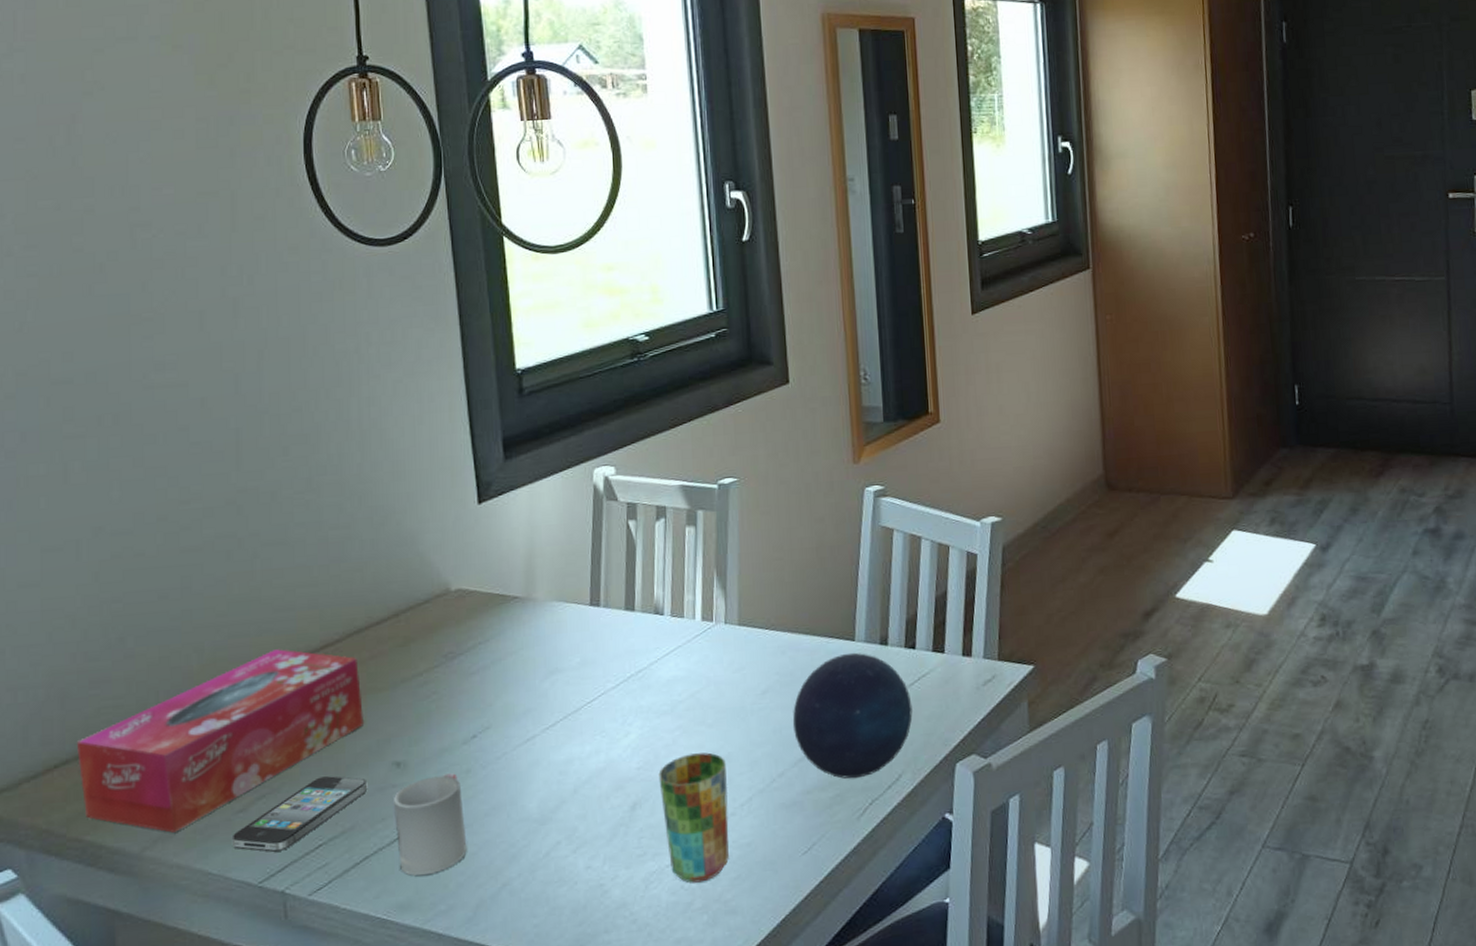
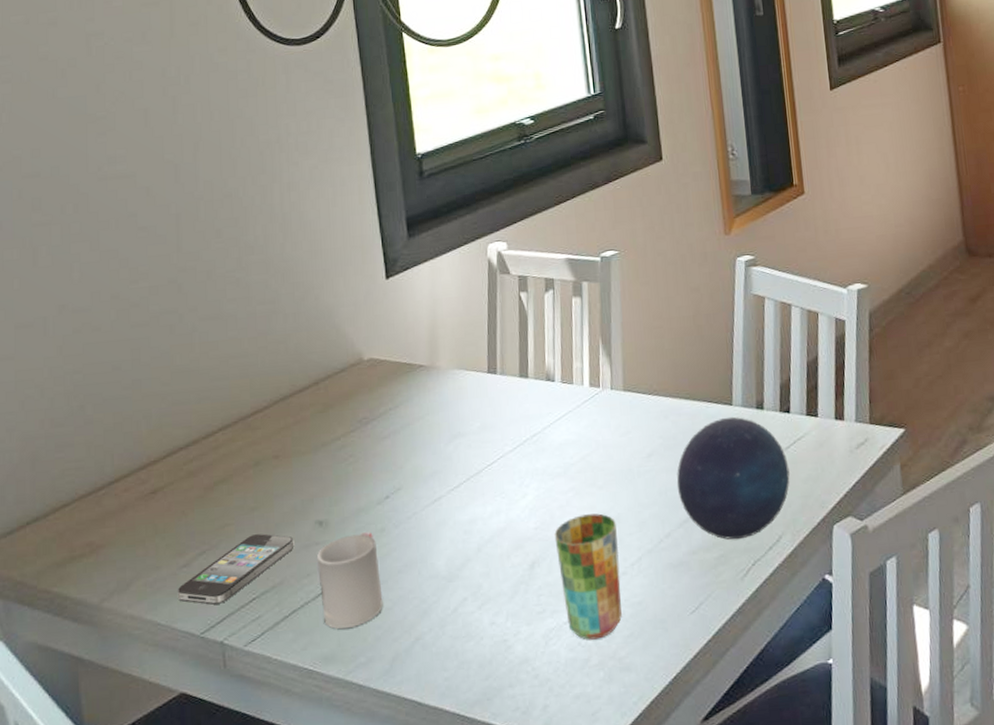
tissue box: present [76,649,363,833] -> none [45,415,289,586]

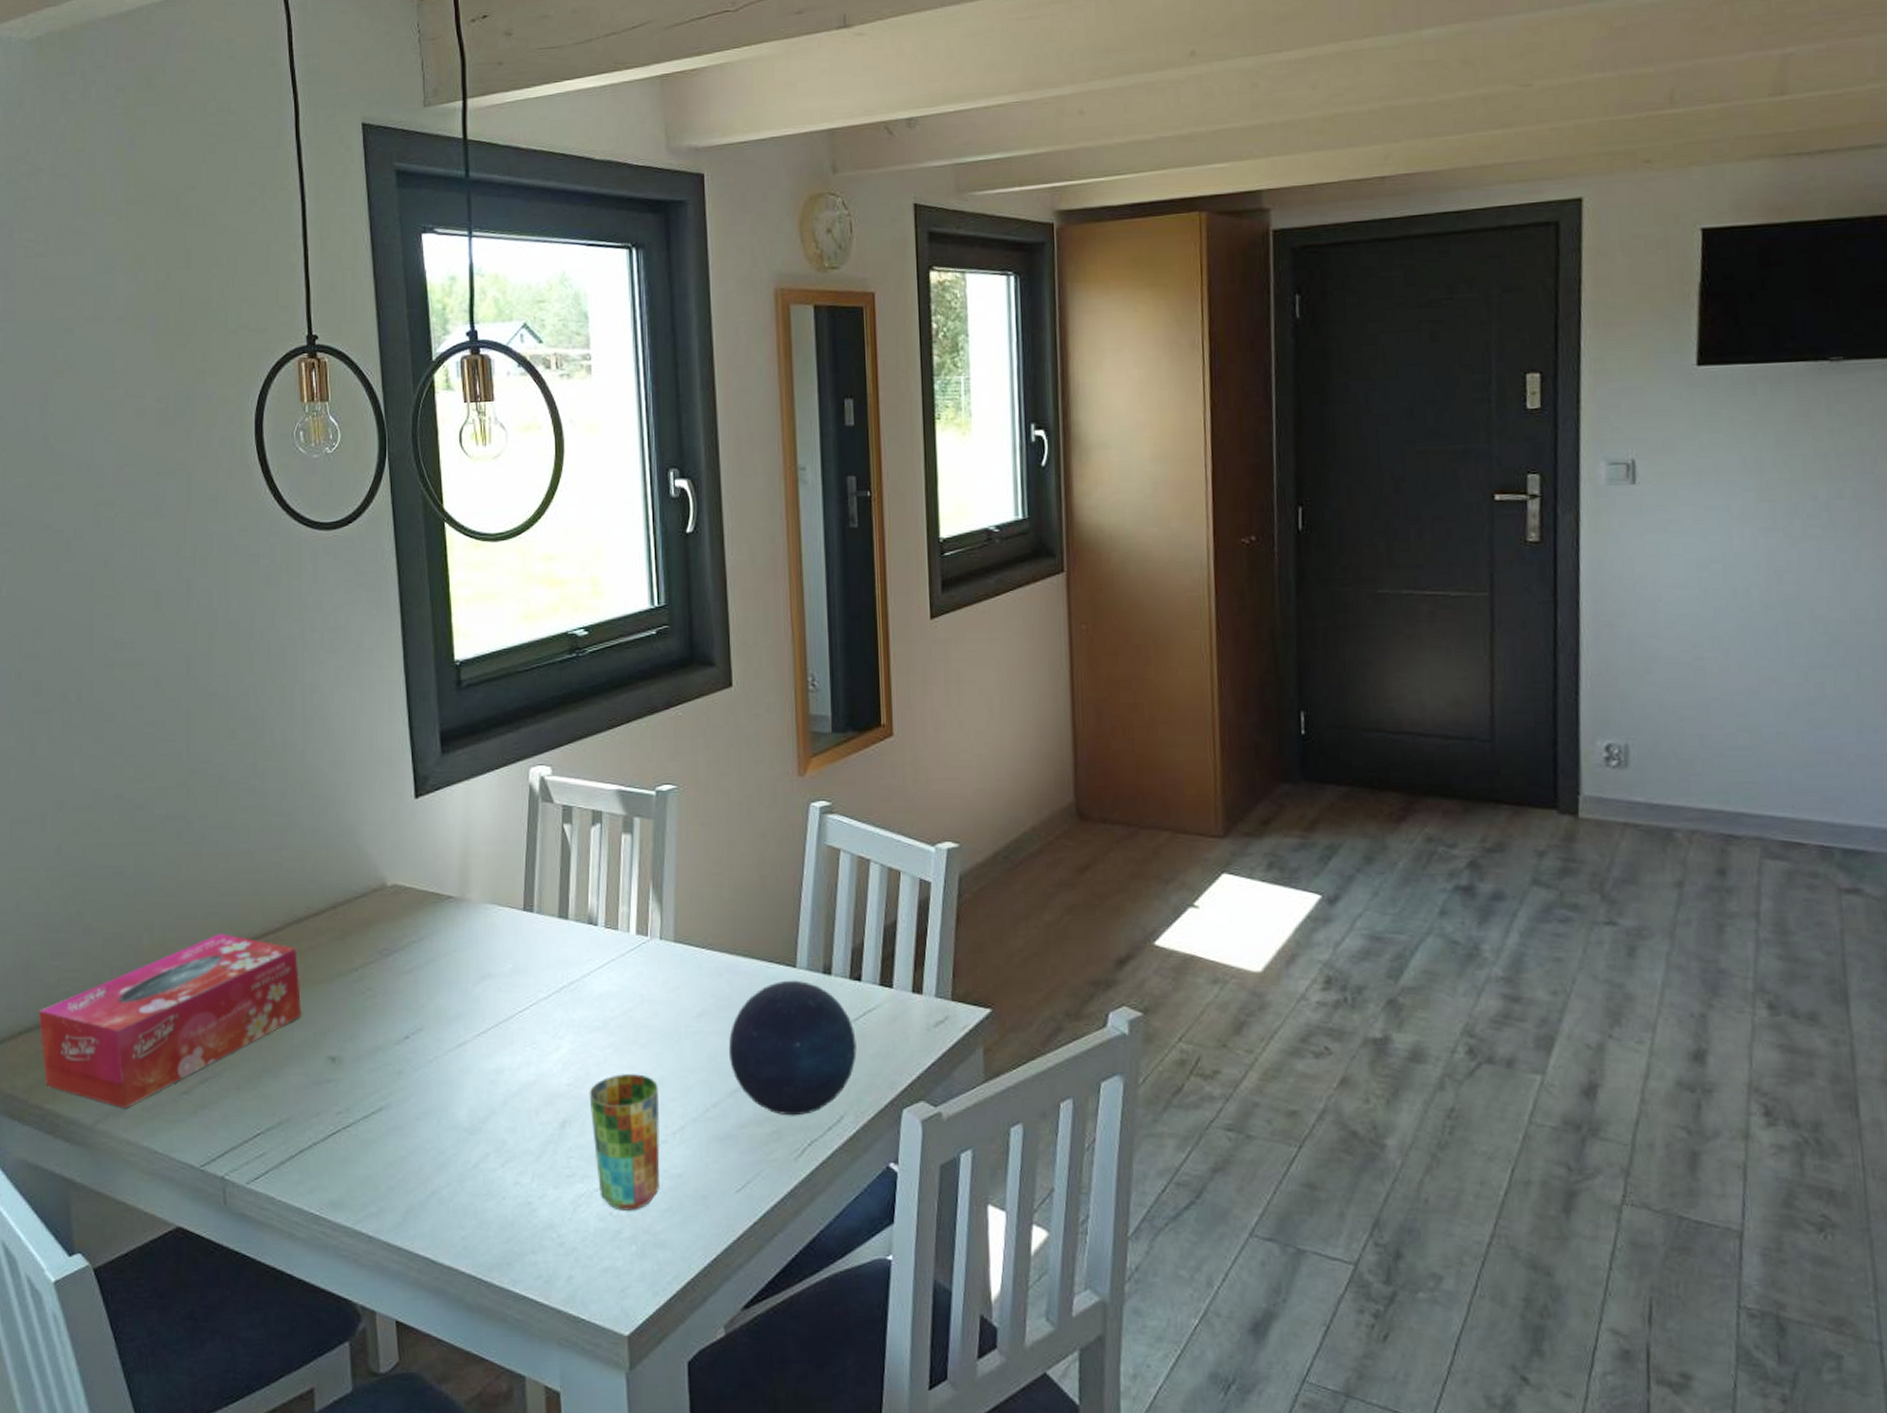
tissue box: none [45,415,289,586] -> present [38,934,301,1108]
smartphone: present [177,534,294,605] -> none [176,1065,304,1136]
cup: present [317,532,383,629] -> none [329,1073,398,1175]

